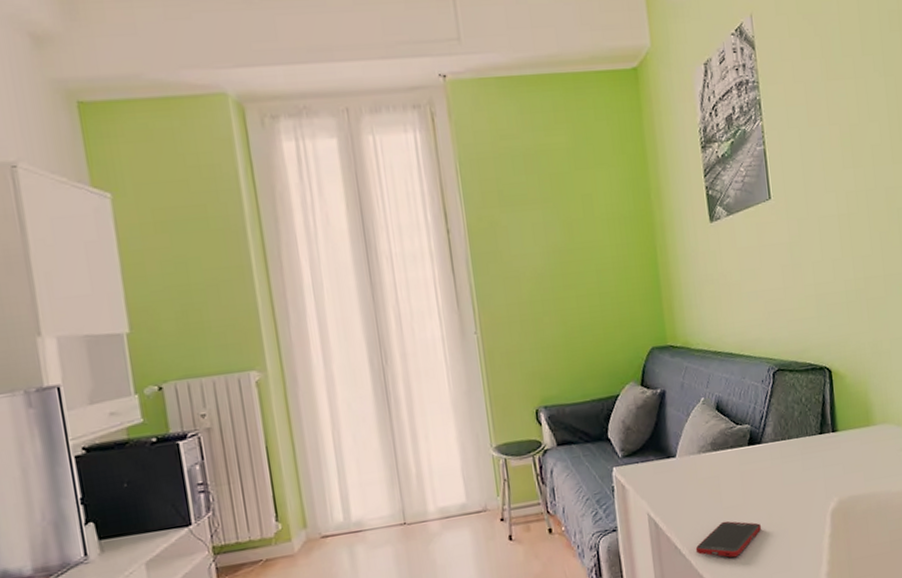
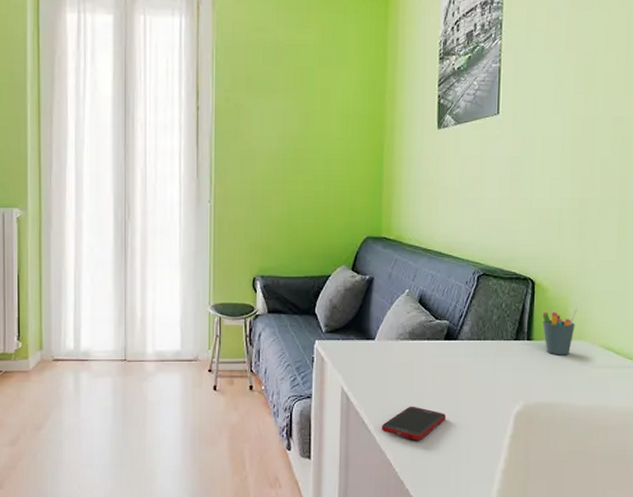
pen holder: none [842,392,878,443] -> present [541,309,577,355]

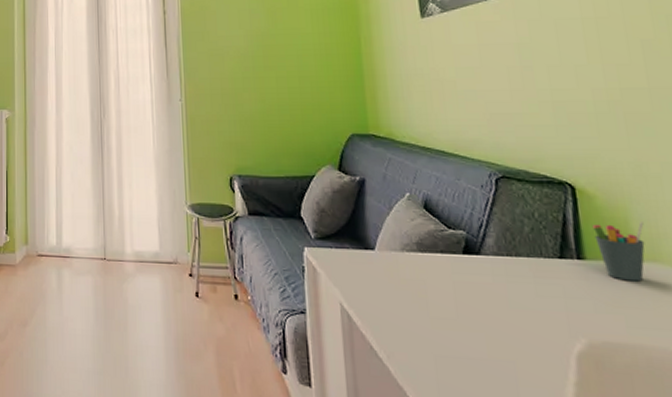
cell phone: present [381,406,446,441] -> none [394,332,479,378]

